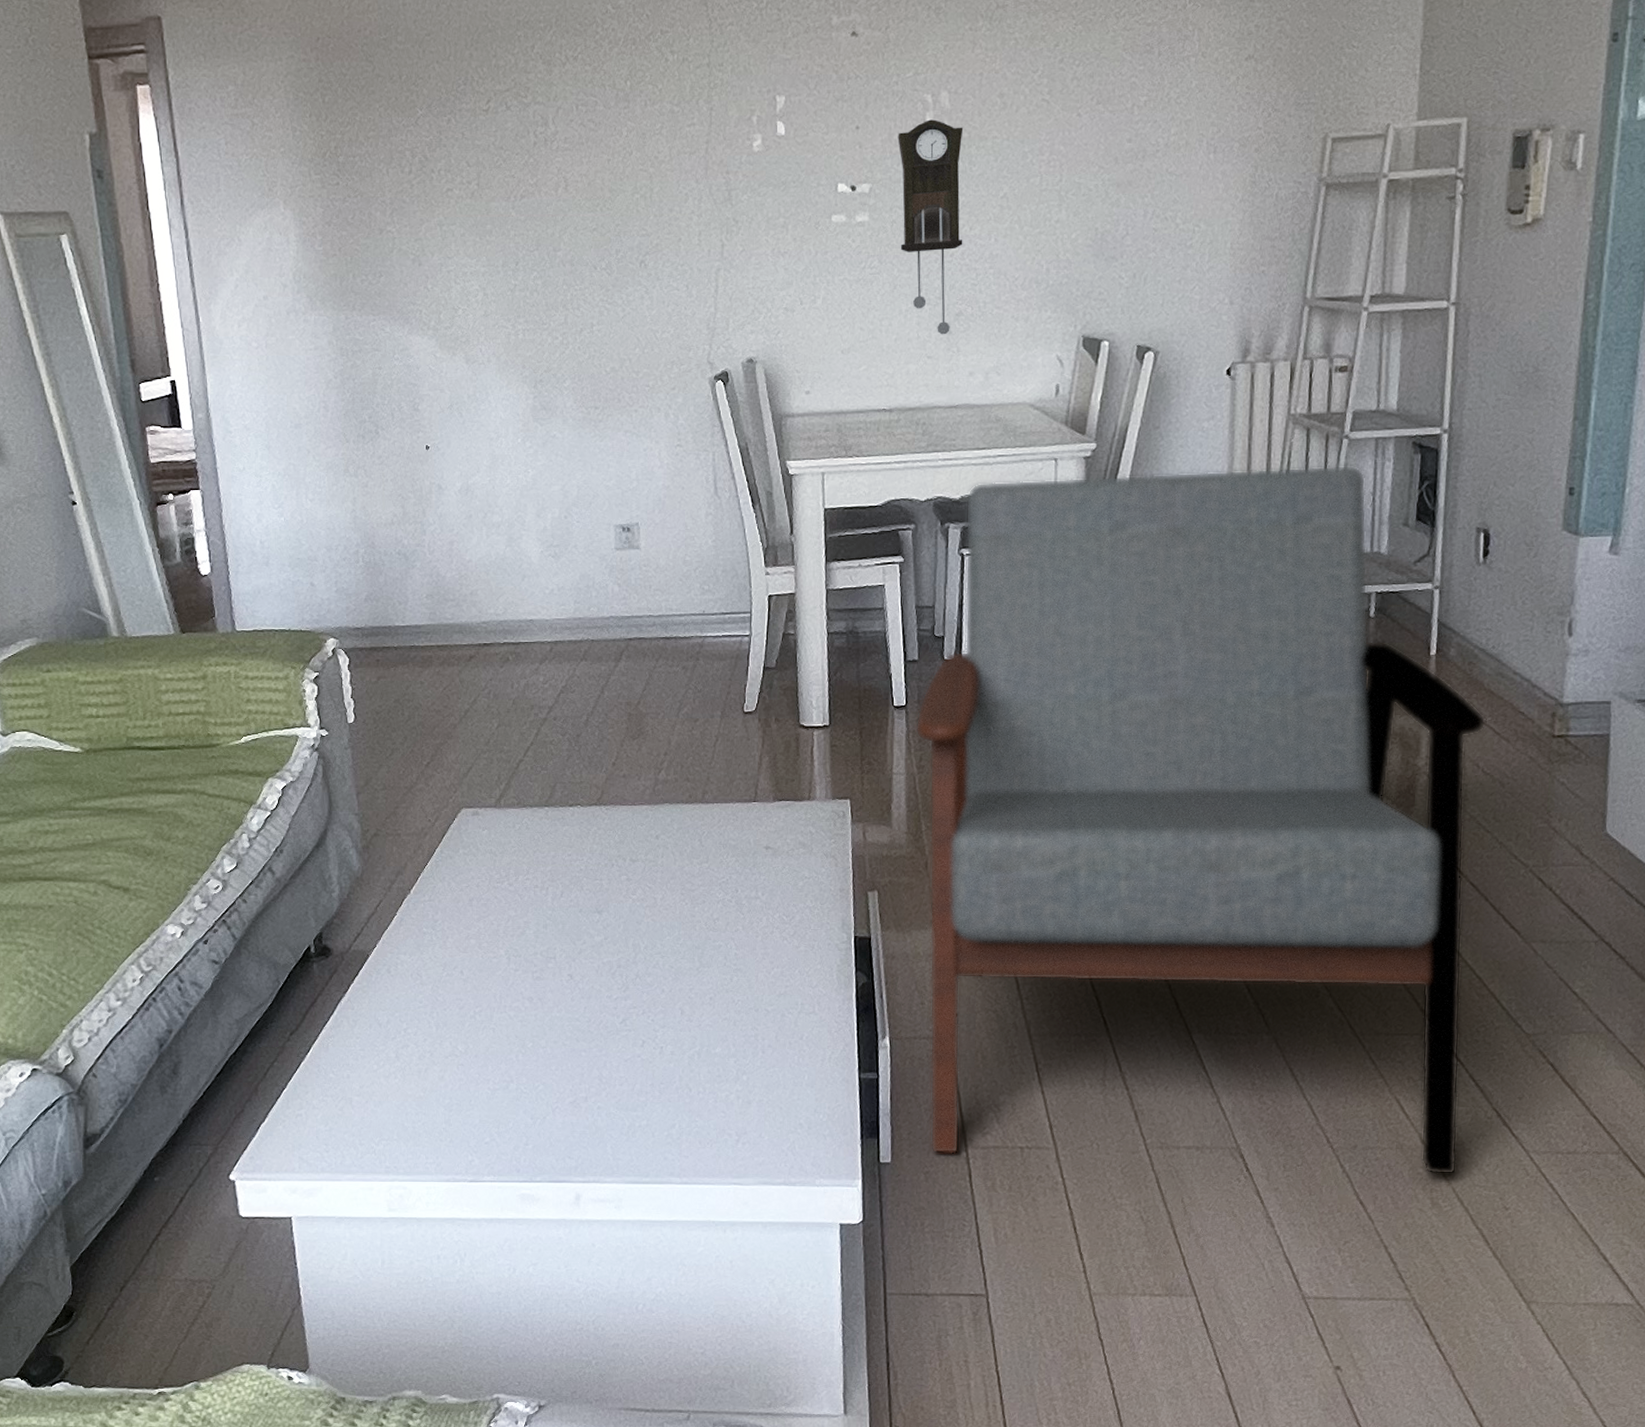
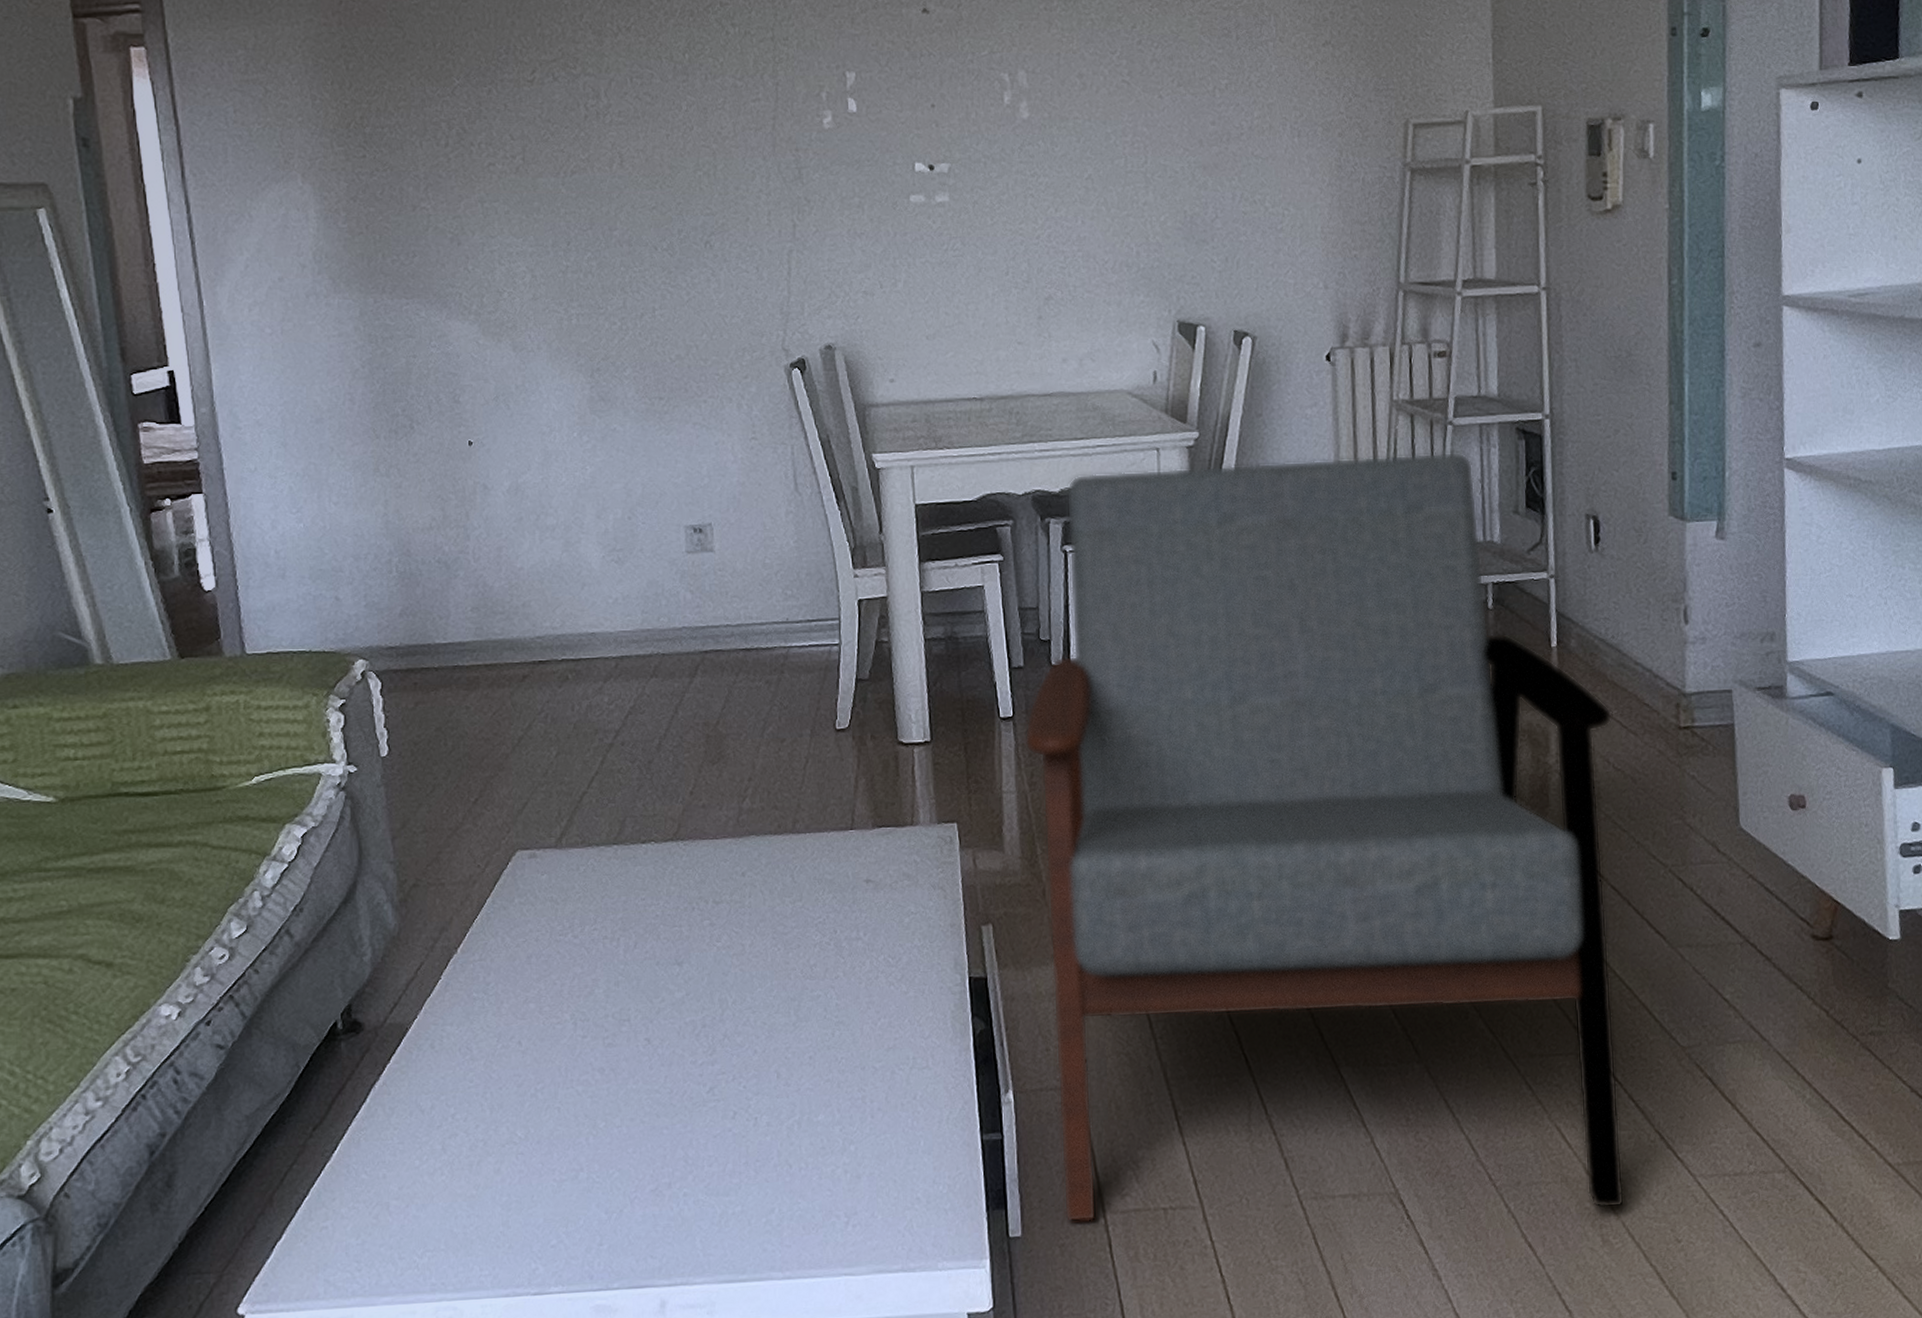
pendulum clock: present [897,119,964,335] -> none [975,99,1049,320]

